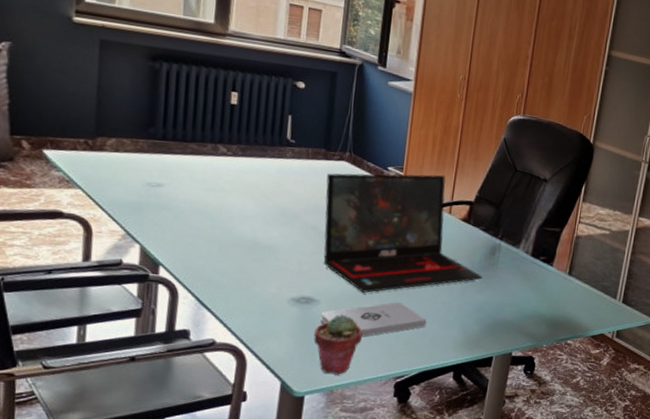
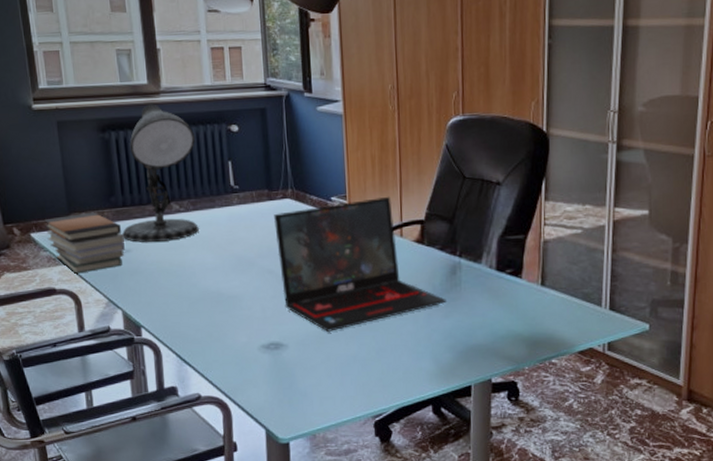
book stack: none [63,137,157,201] -> present [44,212,125,274]
desk lamp: none [156,43,257,183] -> present [122,104,199,242]
potted succulent: present [313,314,363,375] -> none [288,356,334,419]
notepad: present [320,302,427,337] -> none [291,338,396,378]

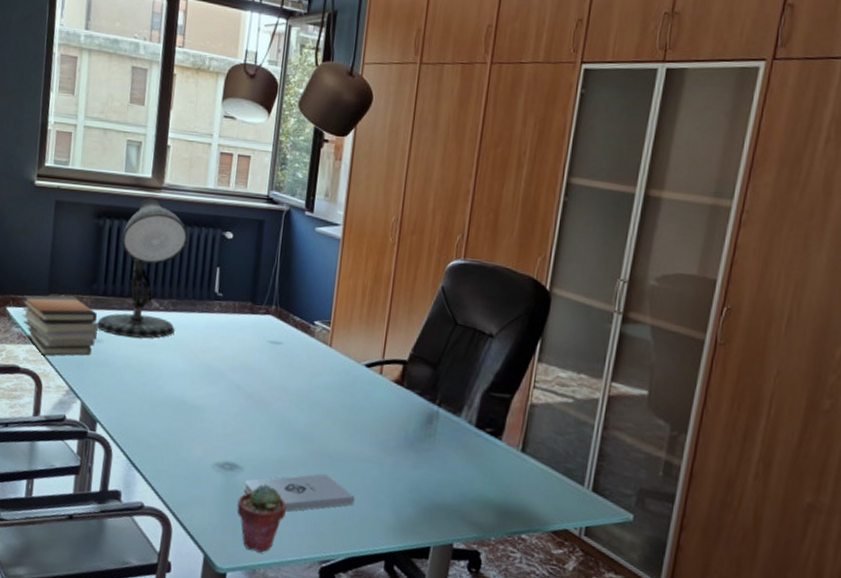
laptop: present [274,196,446,332] -> none [247,328,418,462]
potted succulent: none [288,356,334,419] -> present [237,484,286,553]
notepad: none [291,338,396,378] -> present [243,473,355,512]

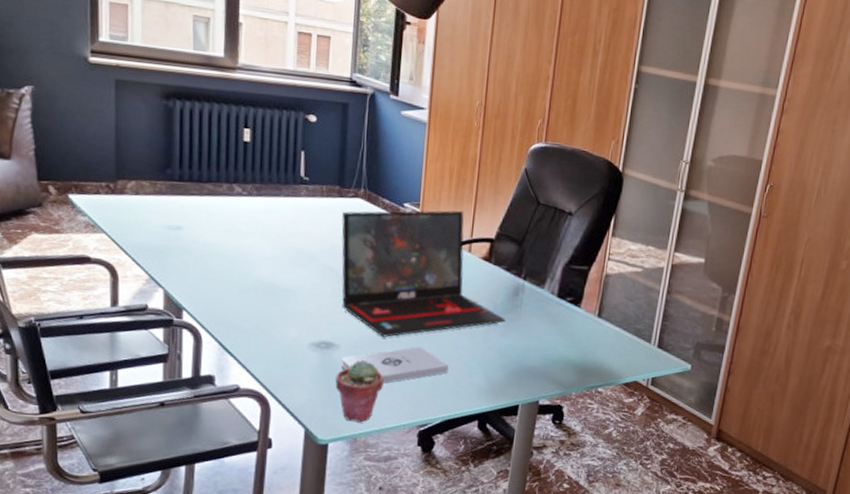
book stack: present [22,295,98,356] -> none [87,181,176,245]
desk lamp: present [97,198,188,339] -> none [174,78,268,224]
laptop: none [247,328,418,462] -> present [341,210,506,337]

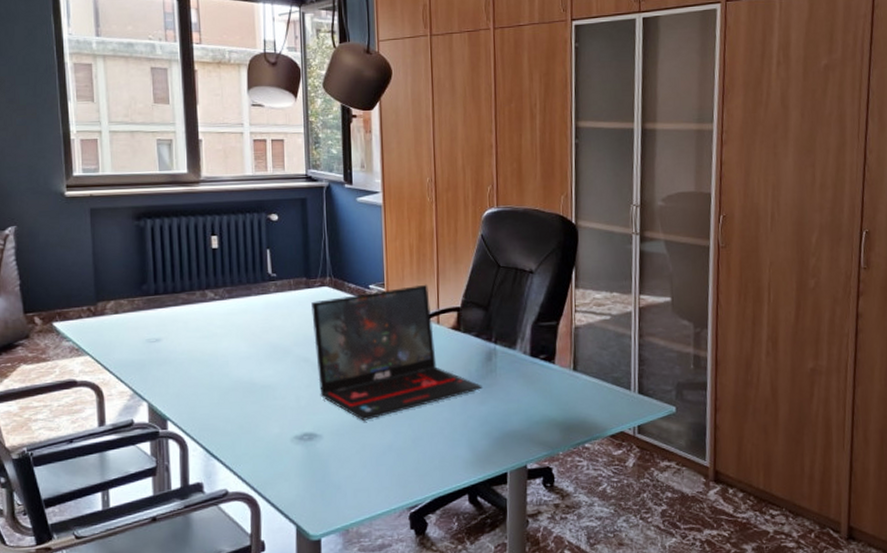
potted succulent: present [335,359,384,423] -> none [321,446,369,513]
notepad: present [340,347,449,384] -> none [325,426,432,468]

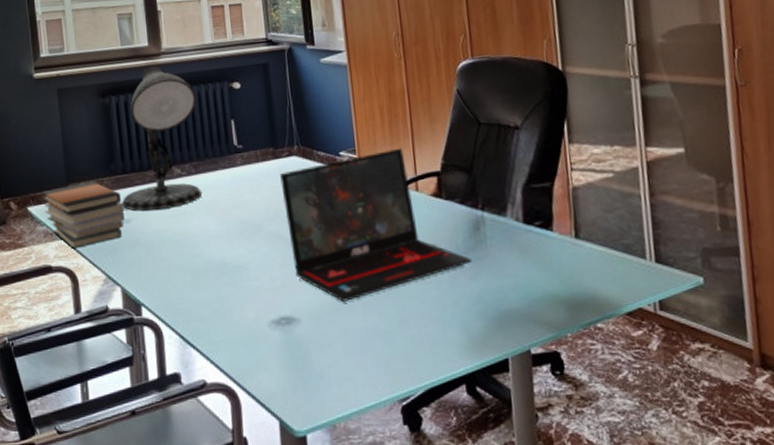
book stack: none [69,300,154,365] -> present [42,181,124,249]
desk lamp: none [152,192,234,331] -> present [122,65,202,211]

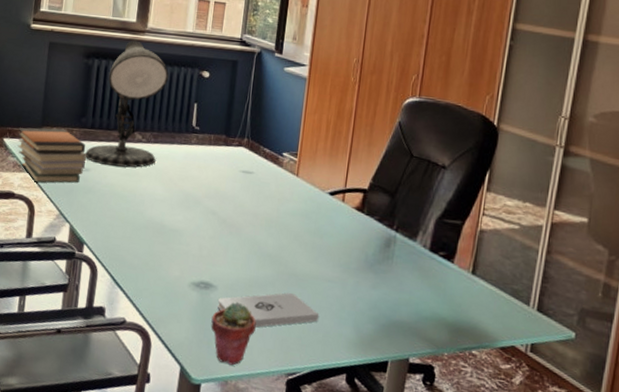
laptop: present [280,147,472,302] -> none [221,159,377,282]
potted succulent: none [302,331,354,406] -> present [211,301,256,365]
notepad: none [305,307,421,355] -> present [217,292,319,328]

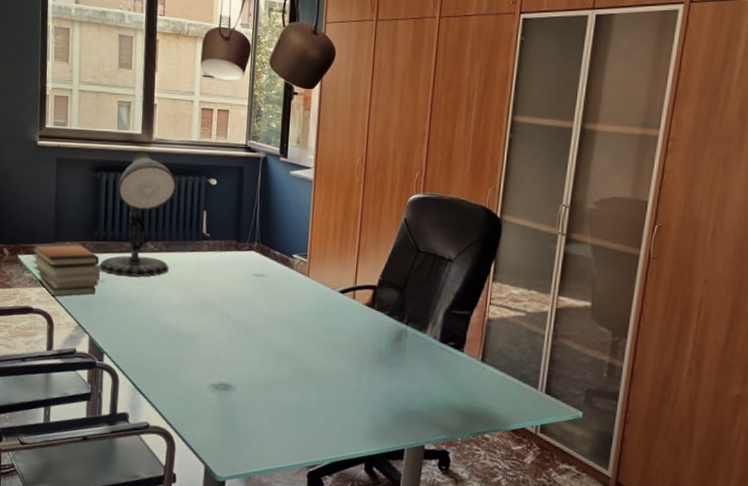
potted succulent: present [211,301,256,365] -> none [232,400,276,462]
notepad: present [217,292,319,328] -> none [236,389,336,424]

